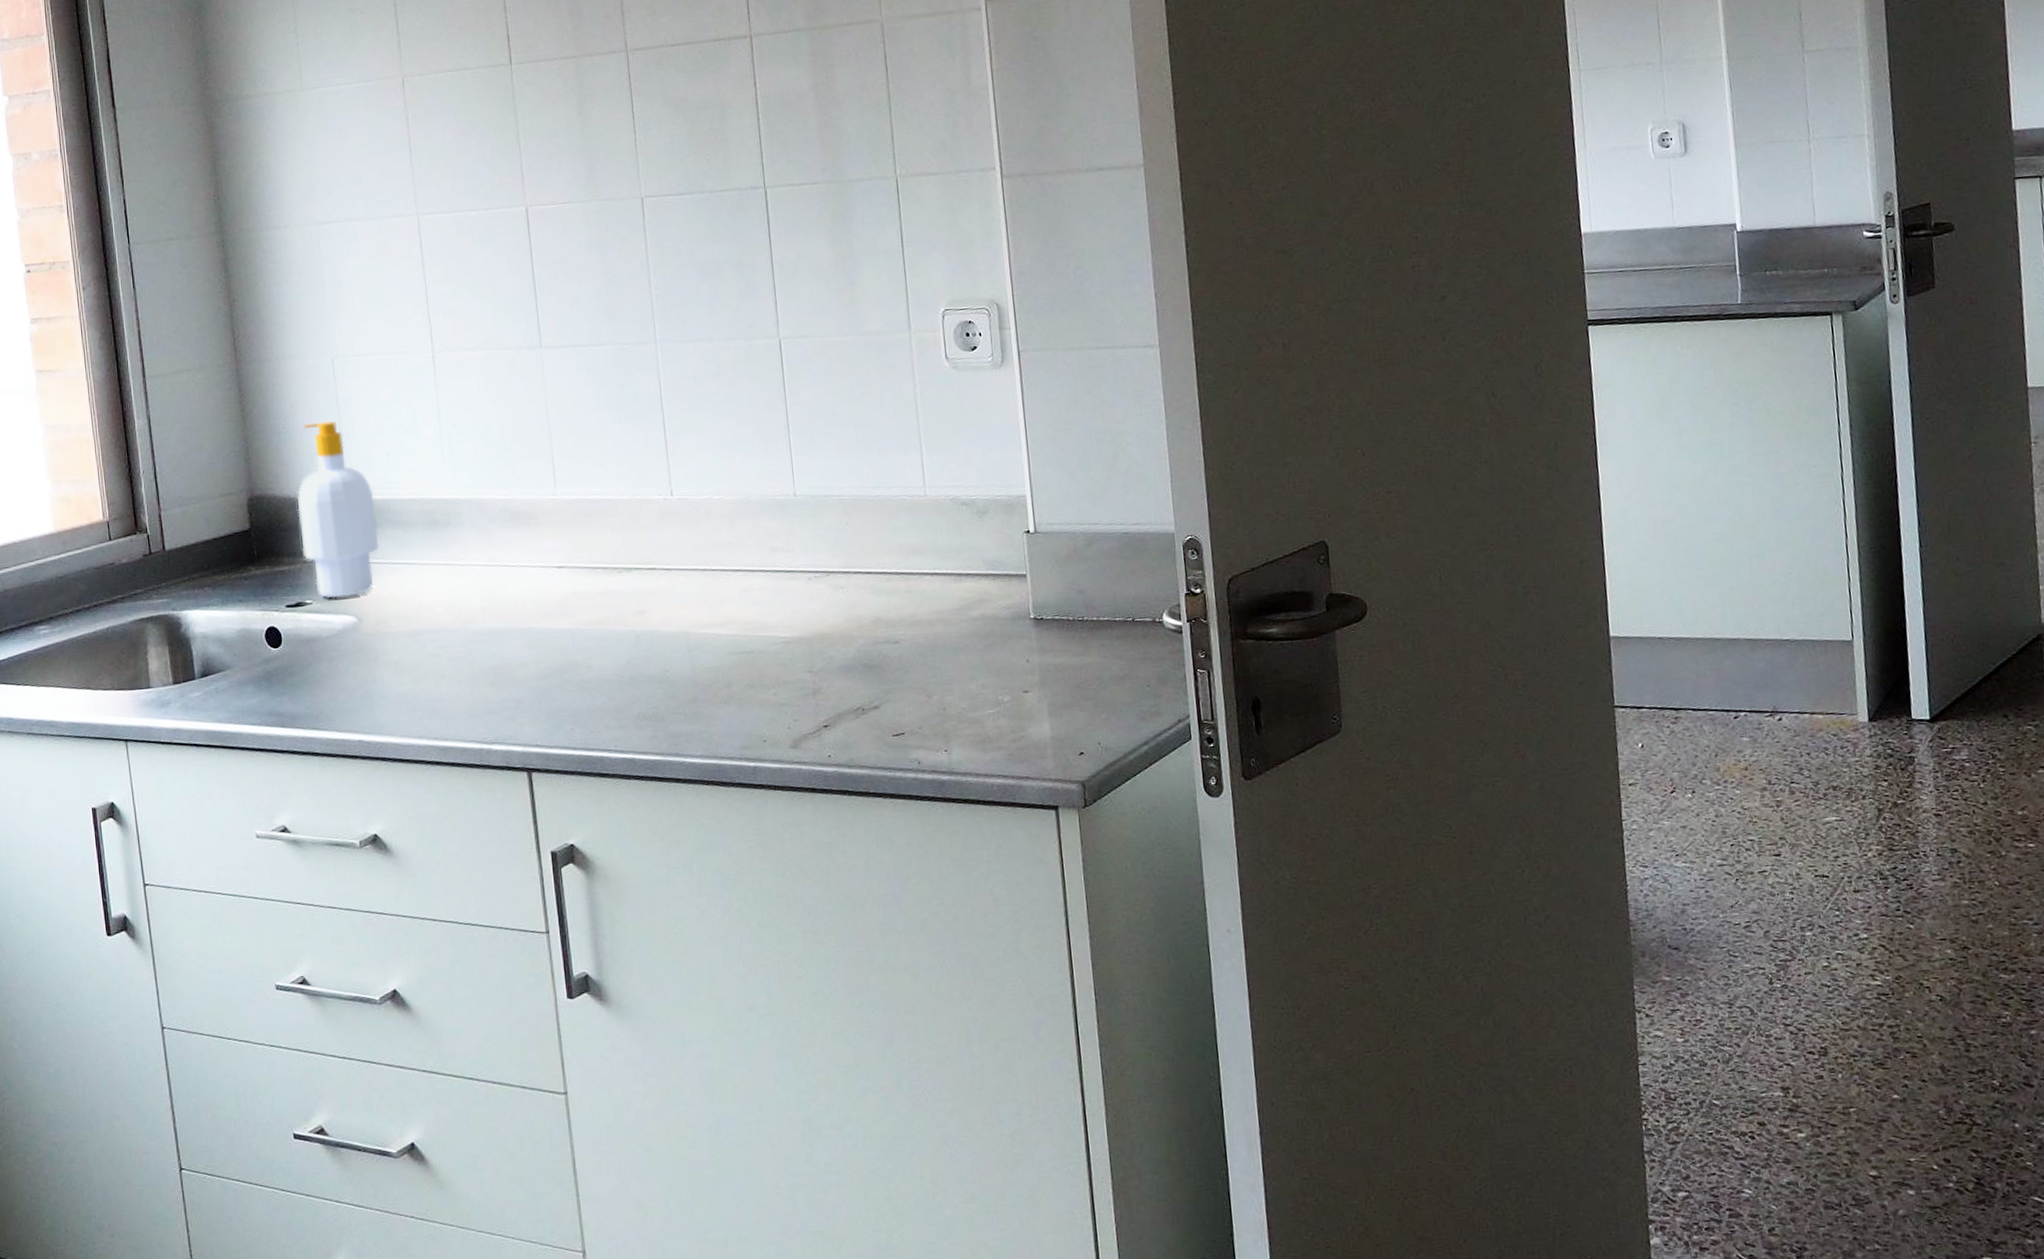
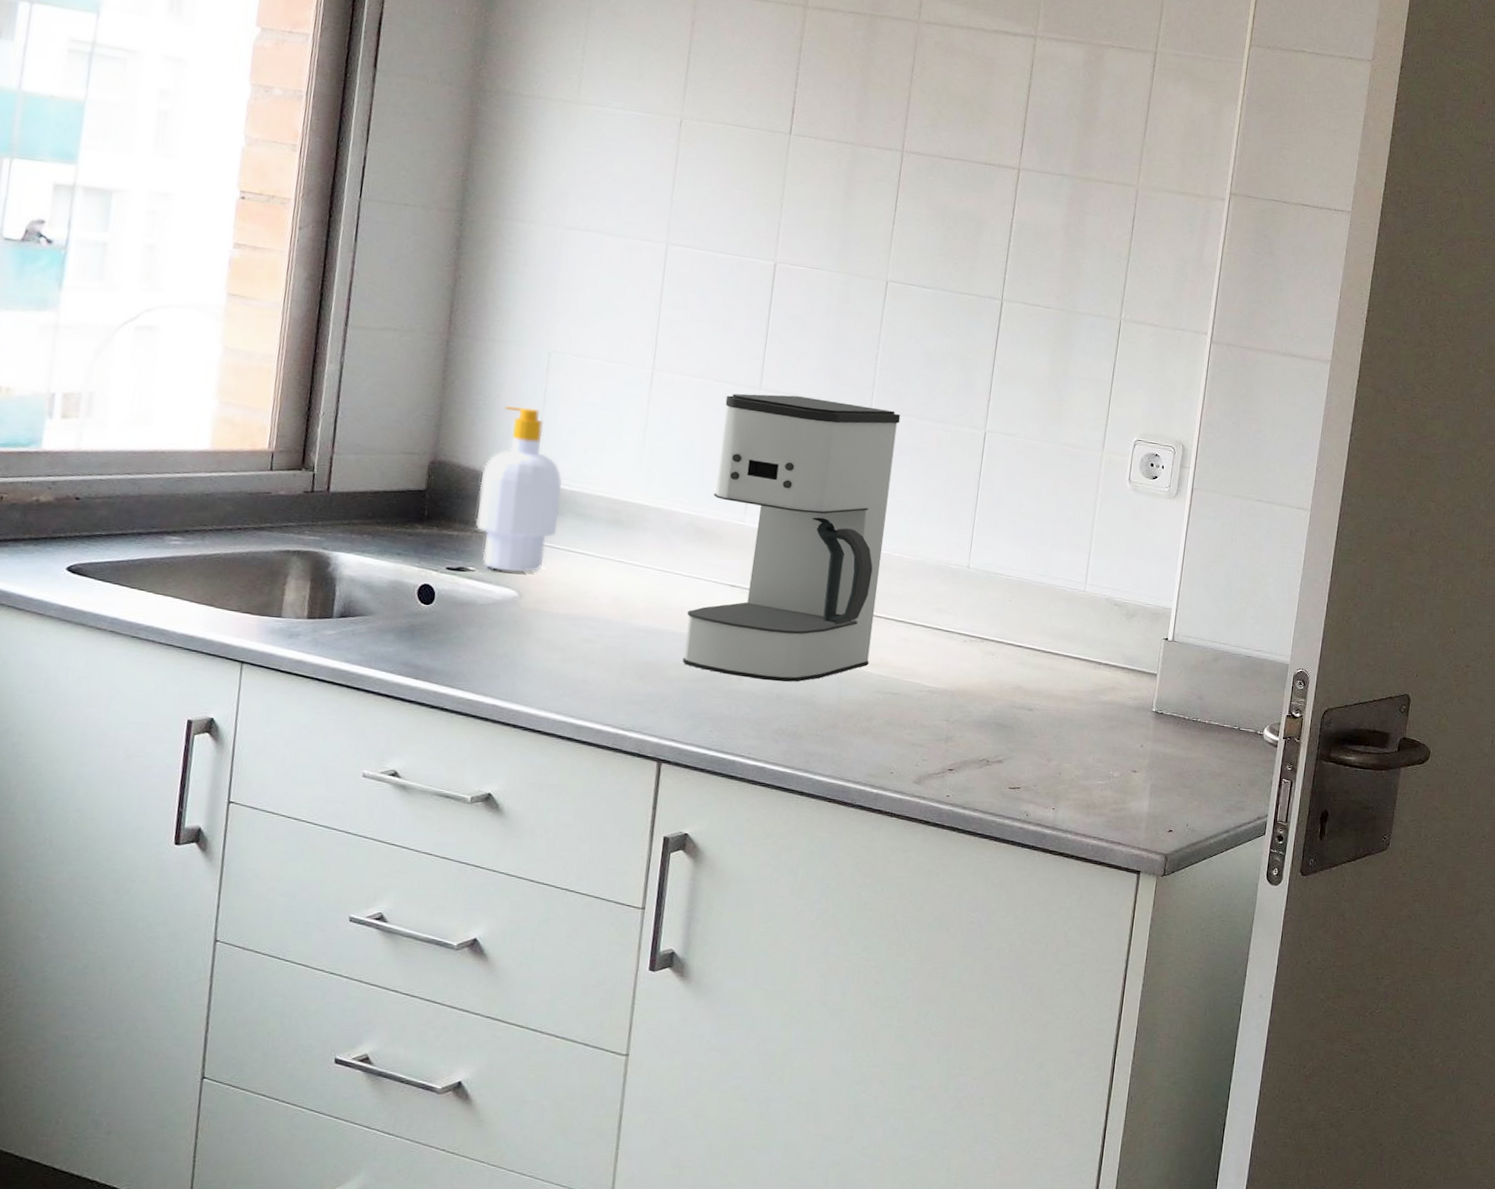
coffee maker: none [509,339,715,665] -> present [683,393,901,682]

